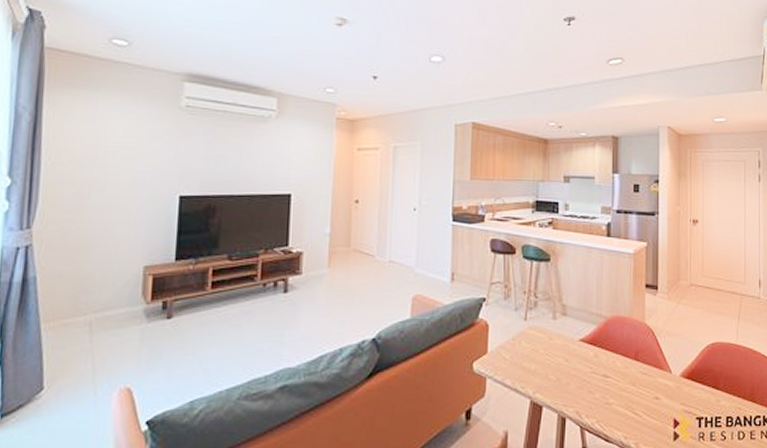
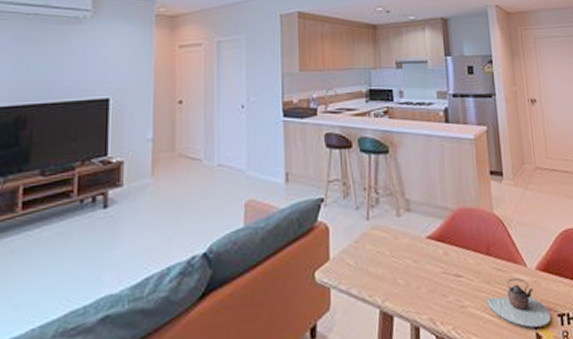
teapot: none [630,382,690,427] -> present [485,277,552,328]

